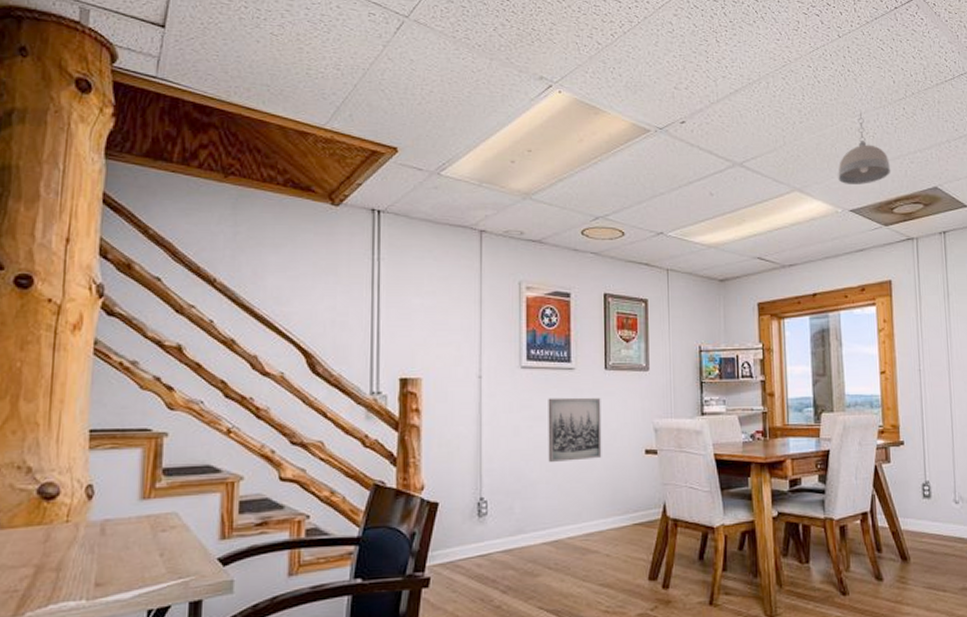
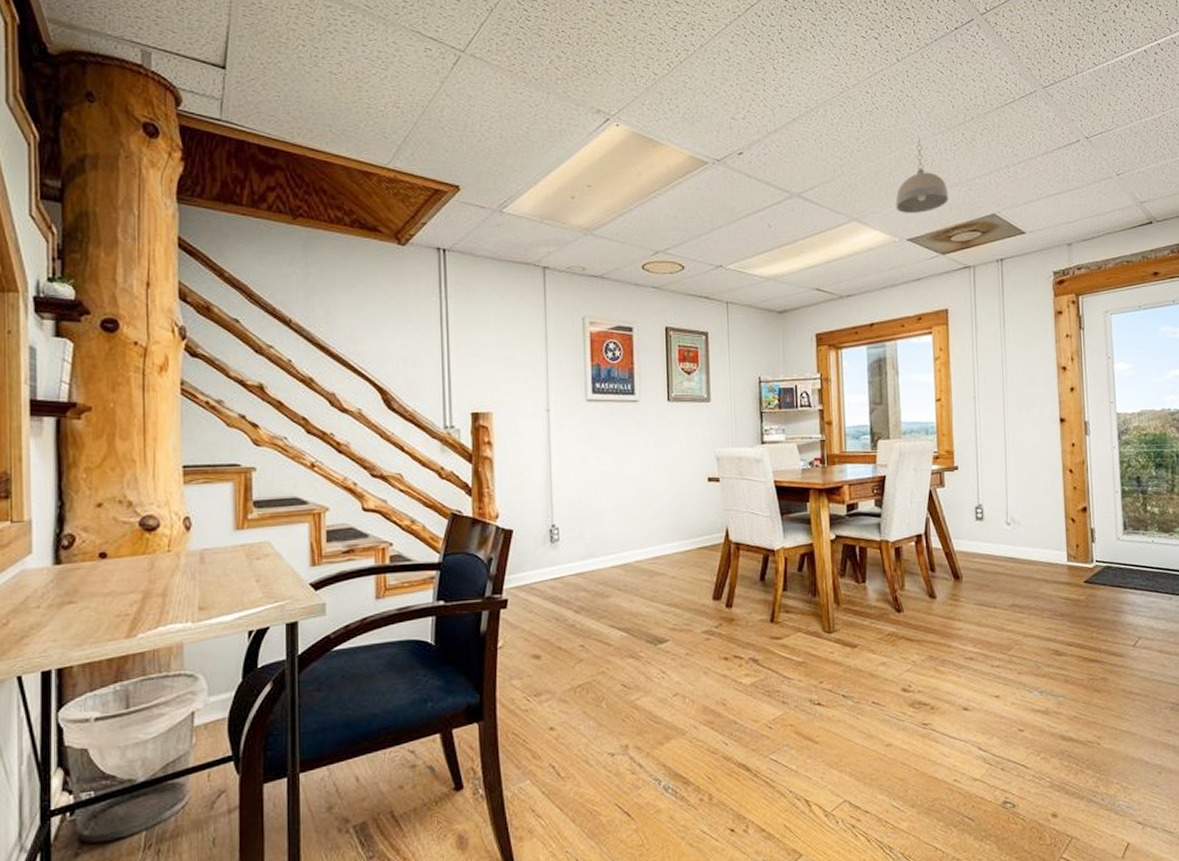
wall art: present [548,397,602,462] -> none [613,428,667,490]

